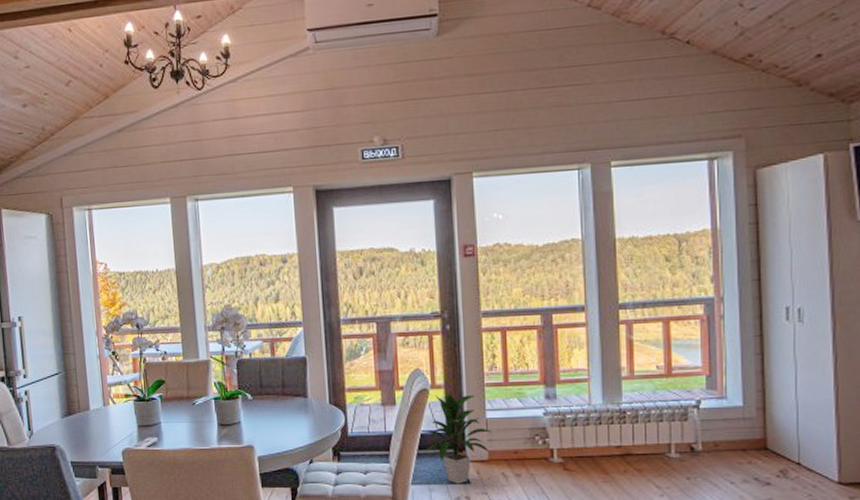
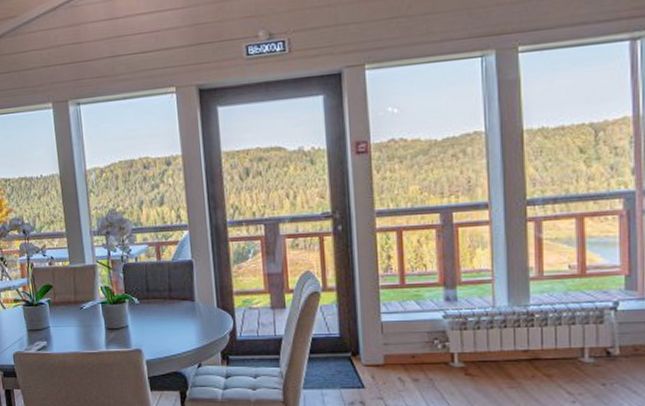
indoor plant: present [423,392,492,484] -> none [314,295,388,389]

